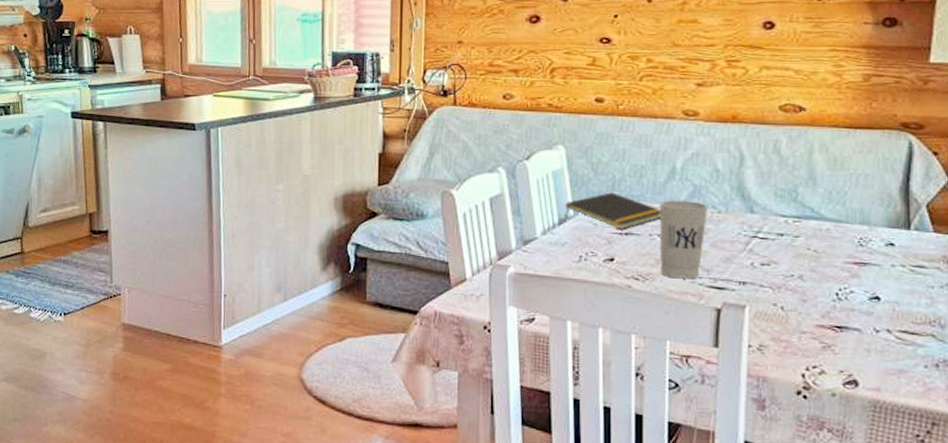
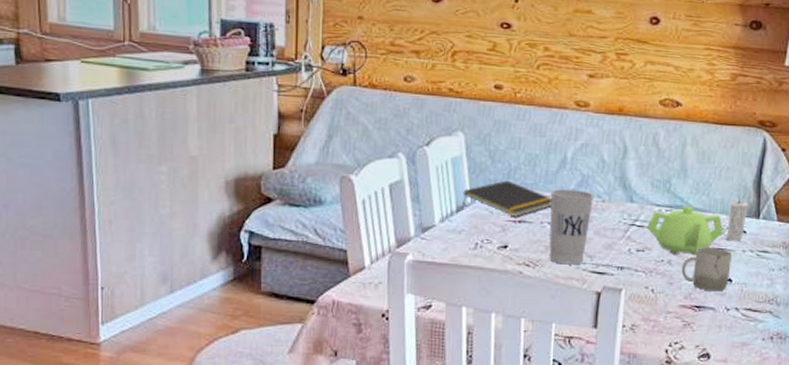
teapot: none [772,216,866,270] -> present [647,206,724,255]
cup: none [815,261,879,311] -> present [681,247,733,292]
candle: none [868,205,895,255] -> present [725,196,748,241]

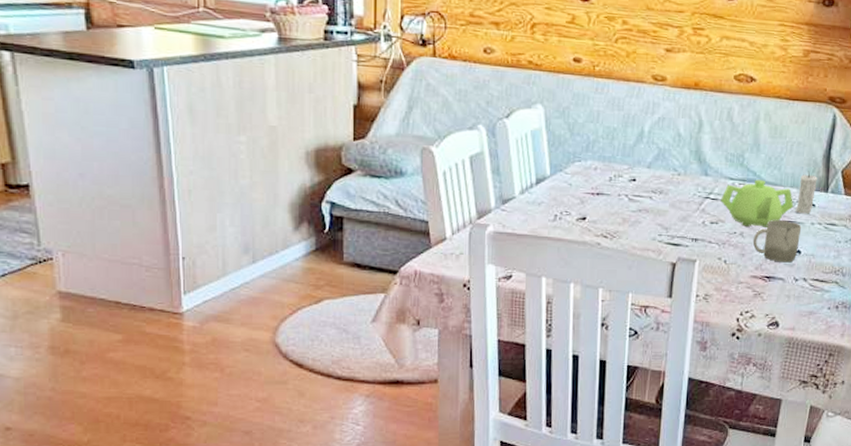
notepad: present [461,180,552,217] -> none [541,153,630,189]
cup: present [549,189,593,265] -> none [626,162,669,237]

